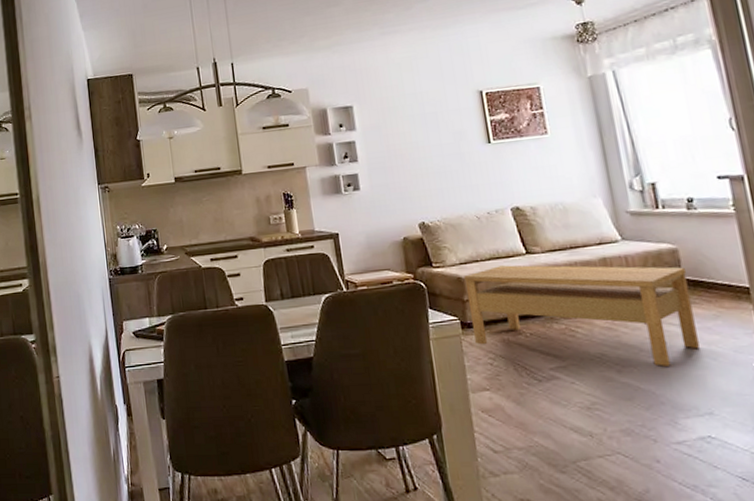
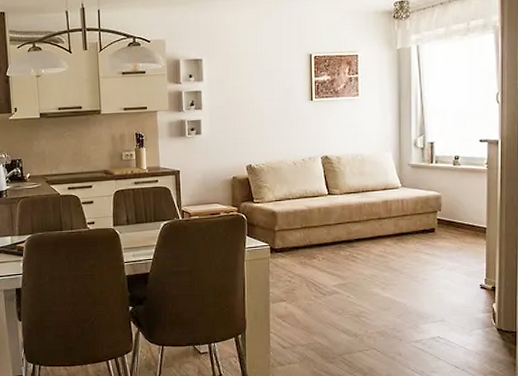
coffee table: present [464,265,701,366] -> none [277,203,444,285]

